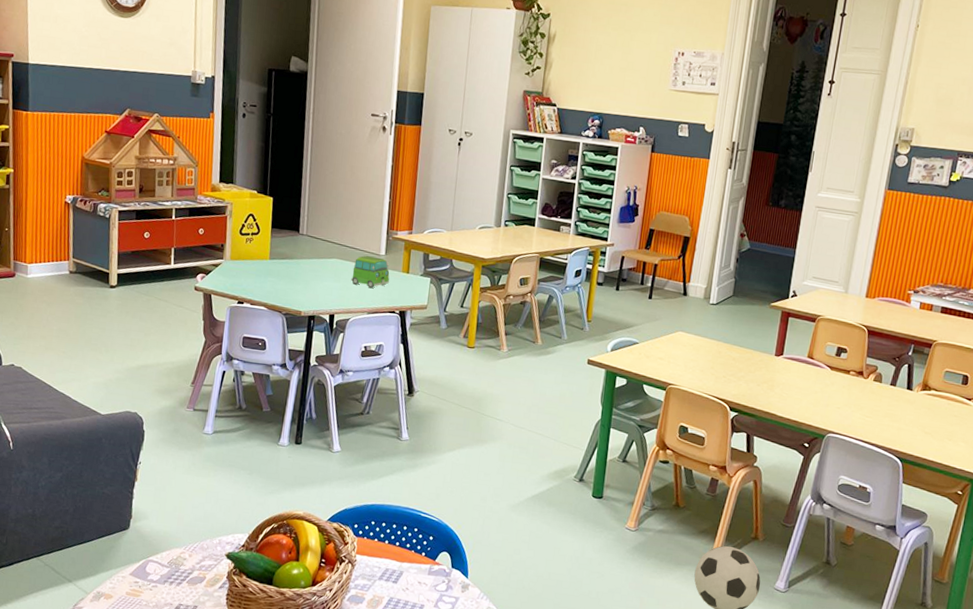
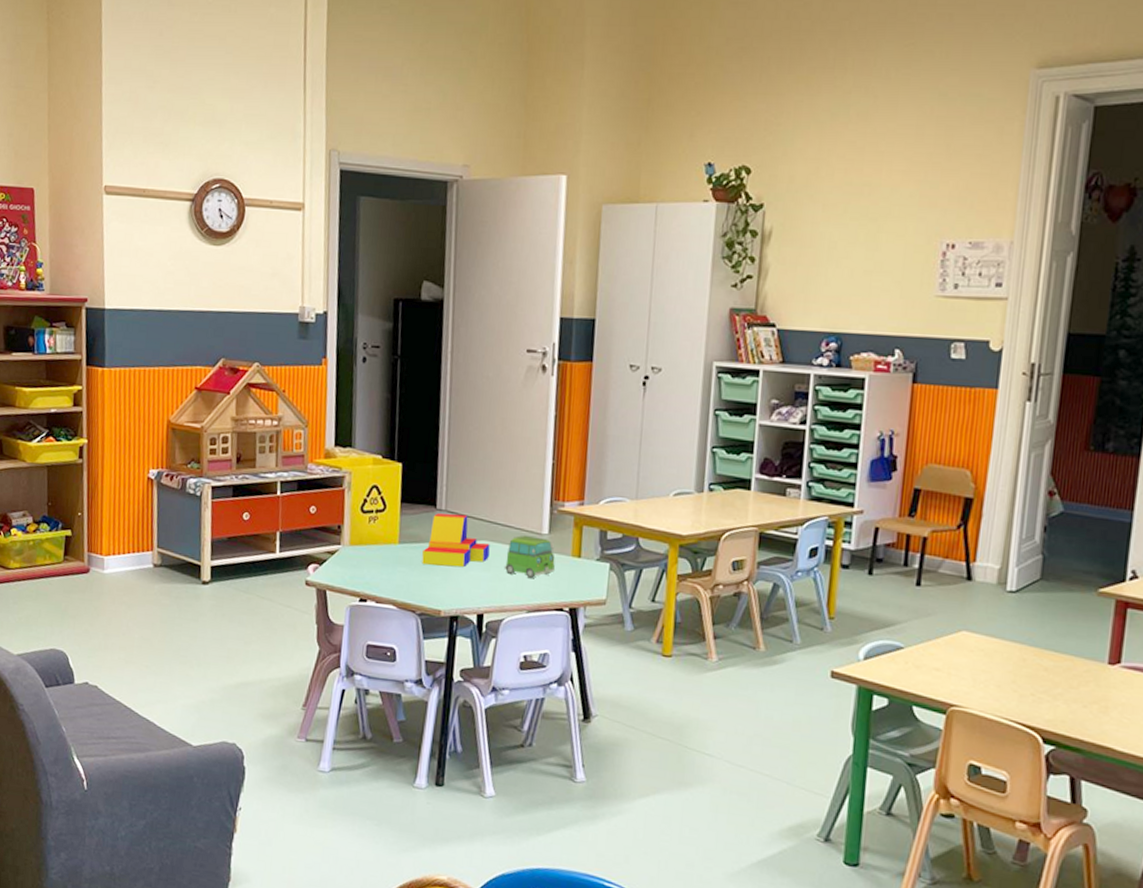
toy blocks: none [287,237,340,279] -> present [422,513,490,568]

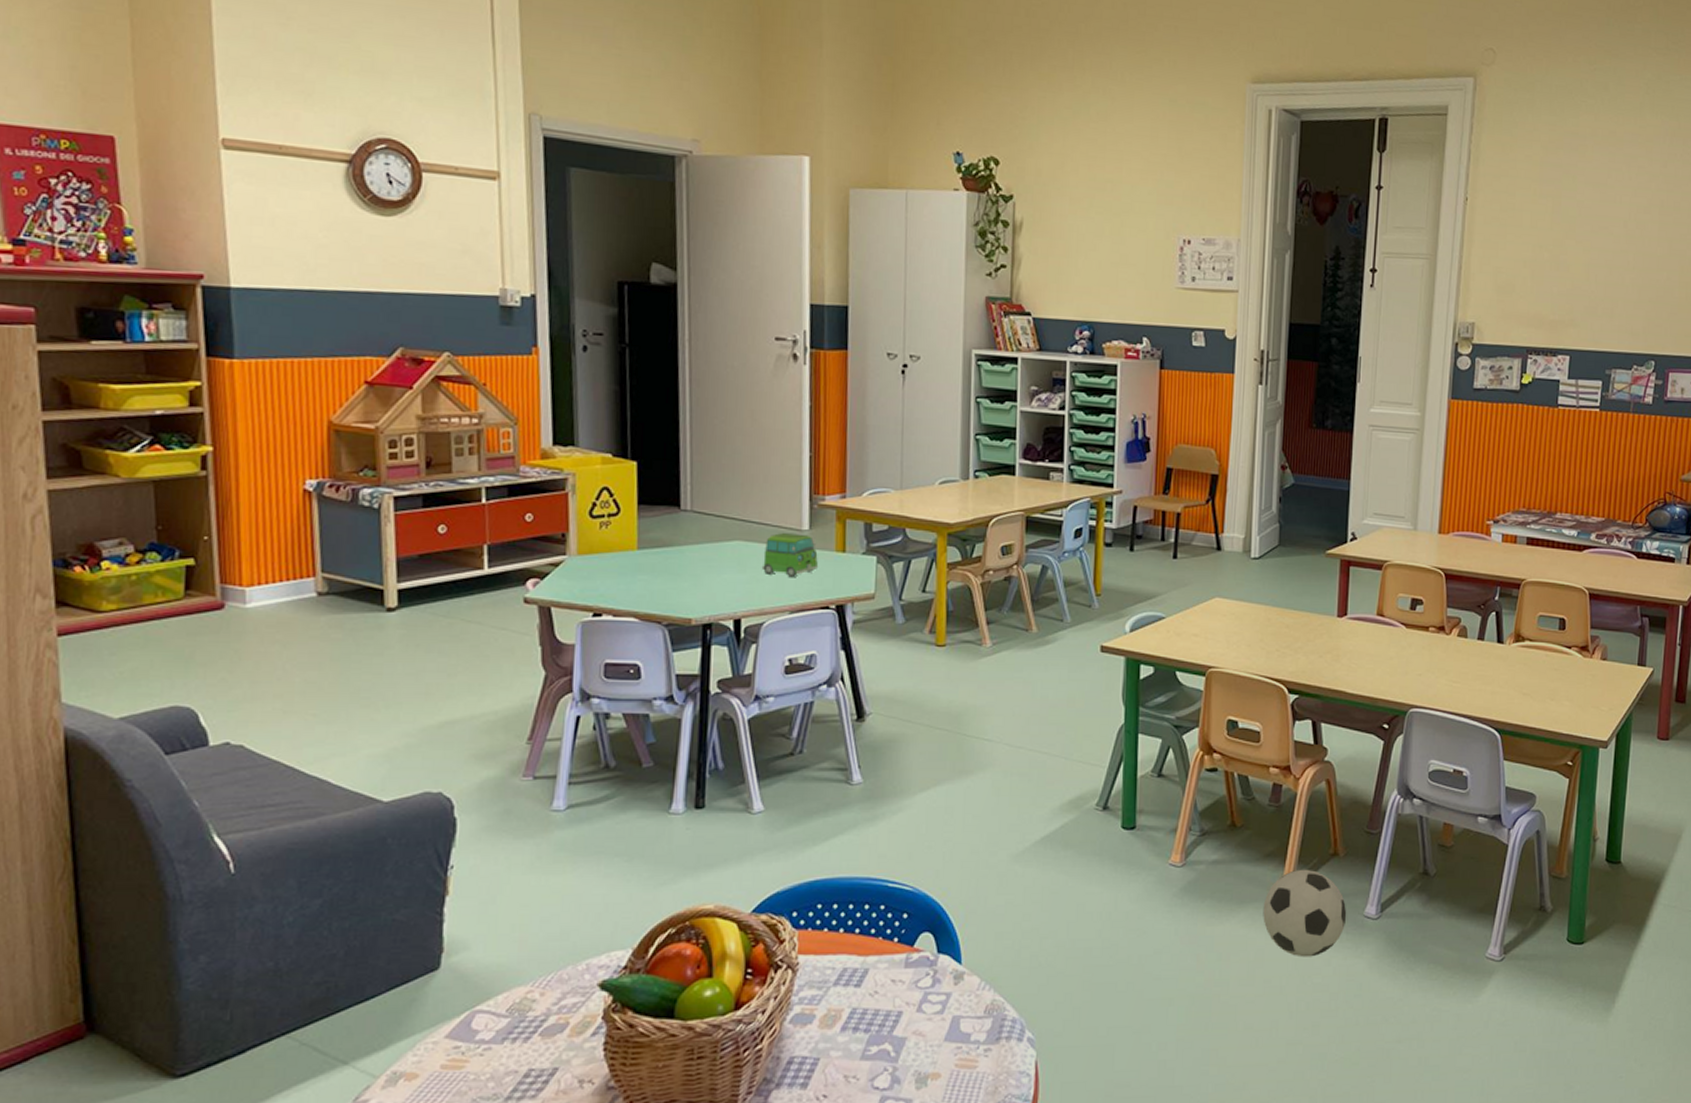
toy blocks: present [422,513,490,568] -> none [666,513,744,571]

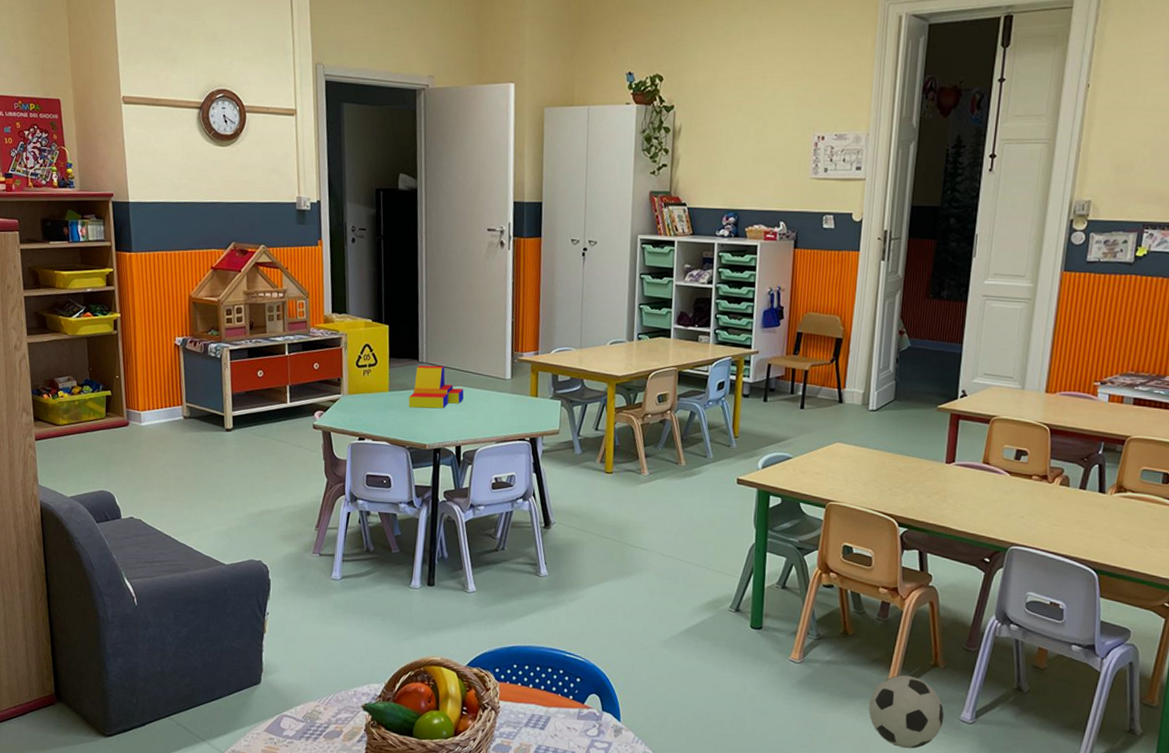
toy blocks: none [666,513,744,571] -> present [409,365,464,409]
toy car: present [761,533,819,578] -> none [476,381,518,416]

